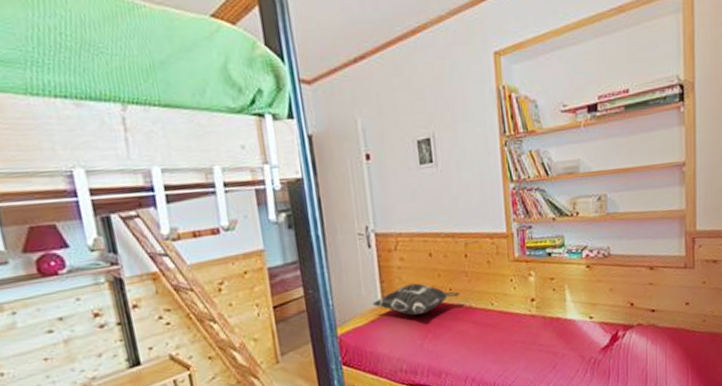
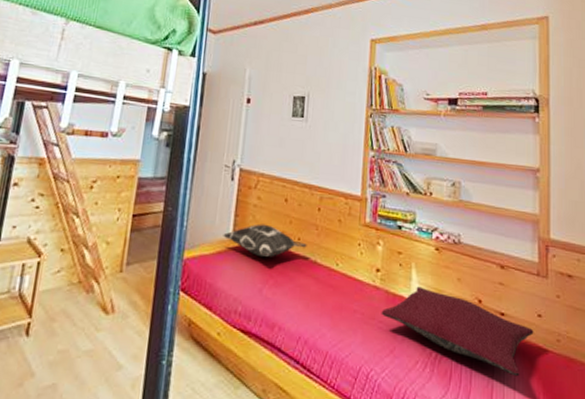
pillow: none [540,304,682,360] -> present [381,286,534,377]

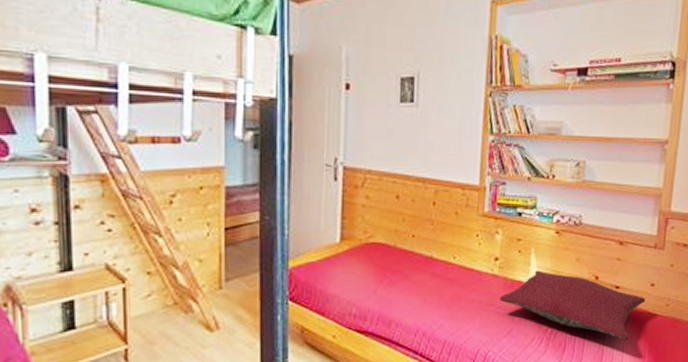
decorative pillow: present [223,224,307,257] -> none [330,224,422,257]

